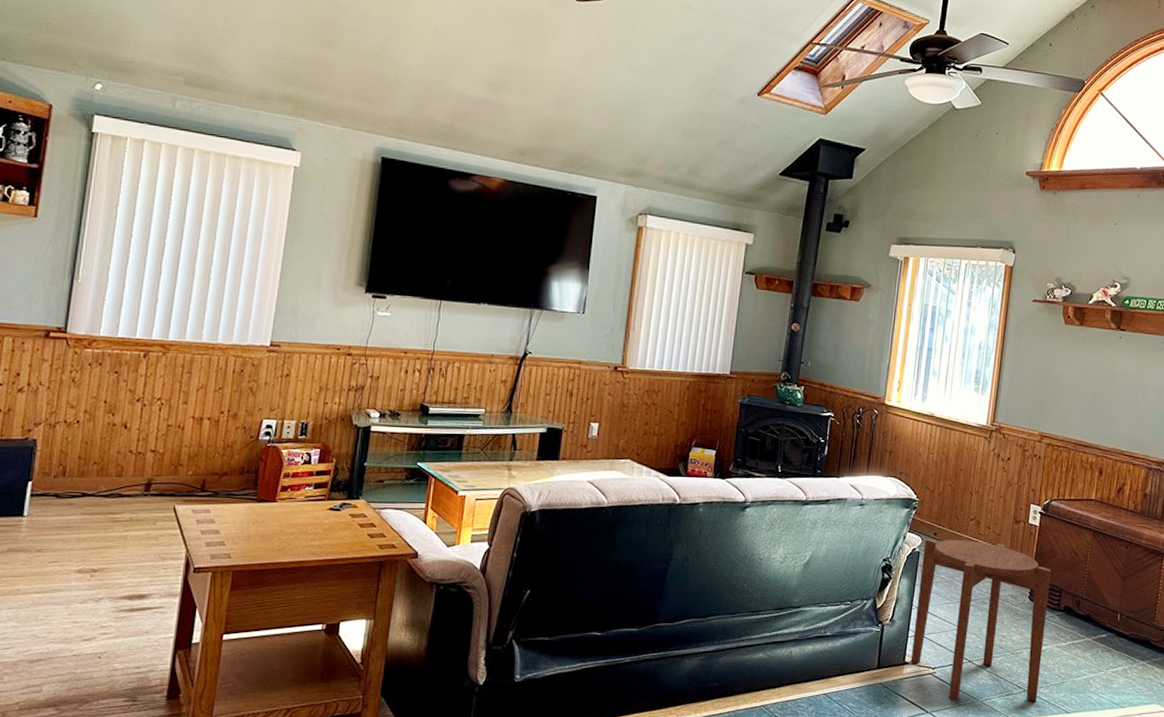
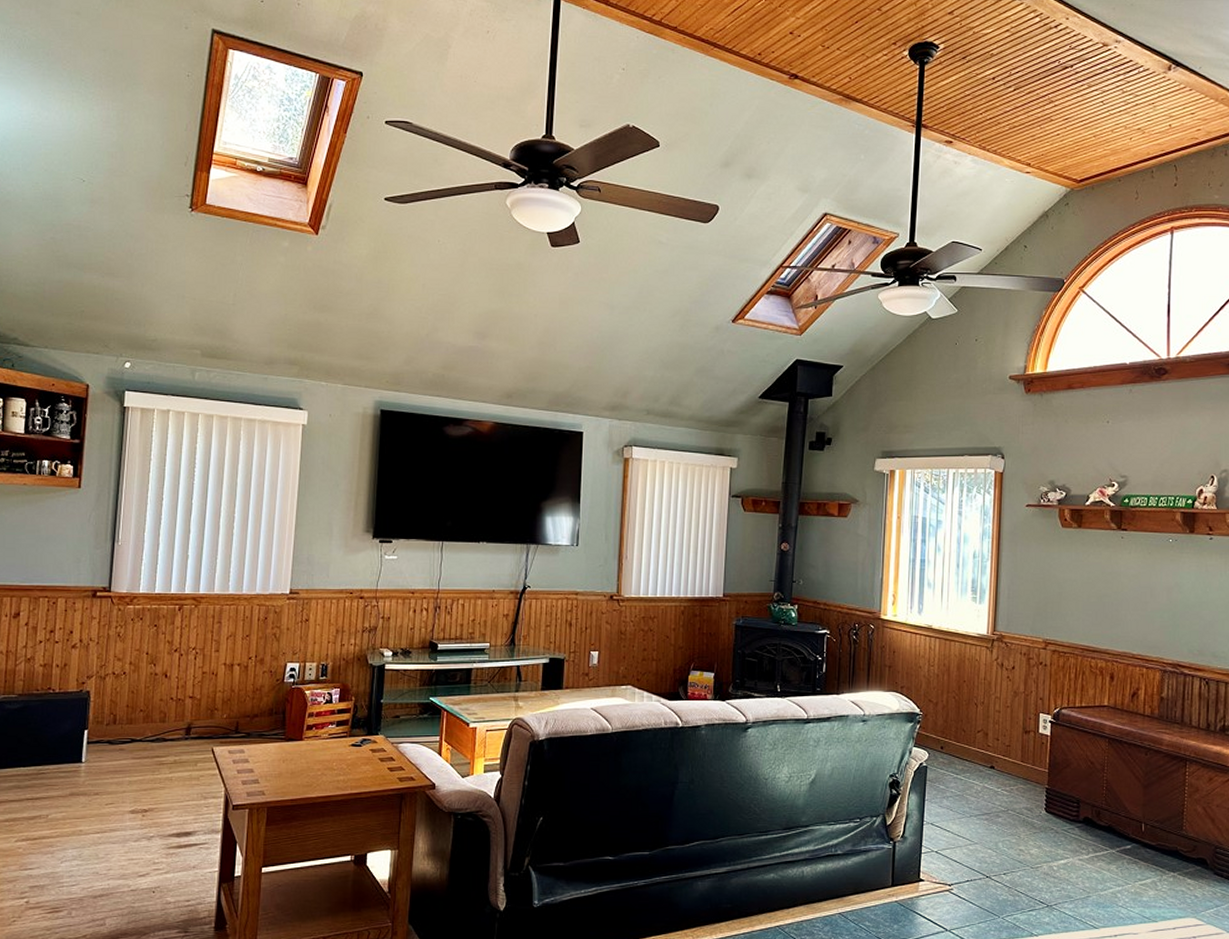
side table: present [910,539,1052,702] -> none [925,753,1067,918]

